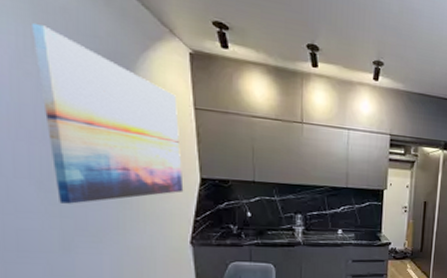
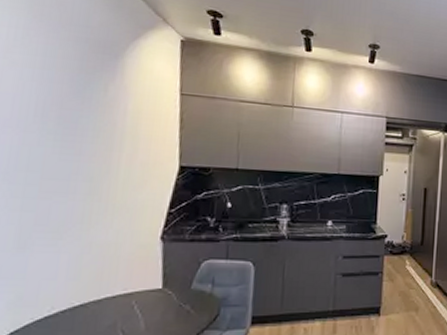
wall art: present [32,24,184,204] -> none [22,16,163,196]

